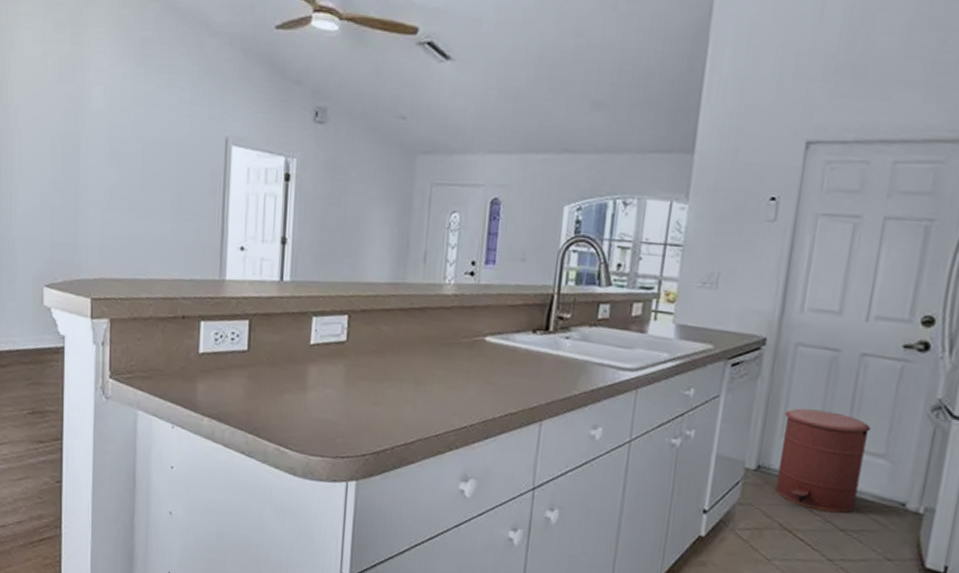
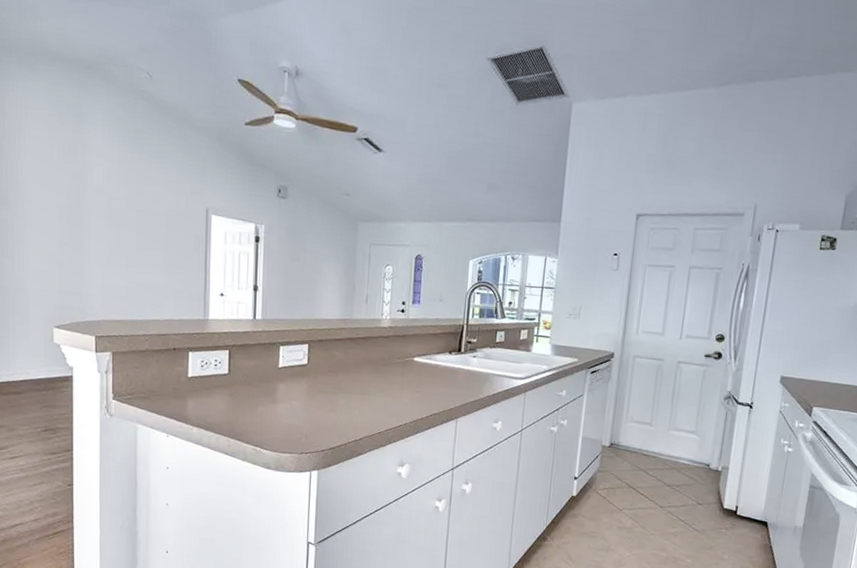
trash can: present [775,408,872,513] -> none [623,401,686,473]

